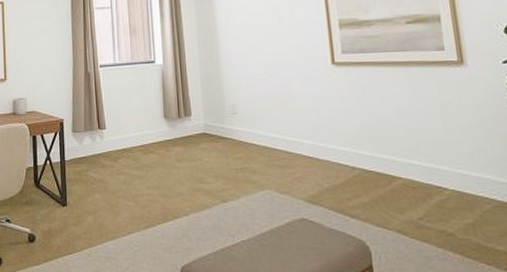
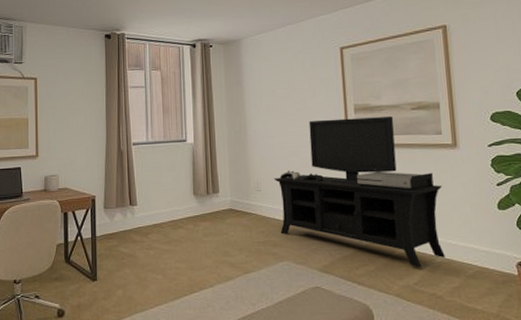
media console: none [250,31,455,201] -> present [273,115,445,268]

